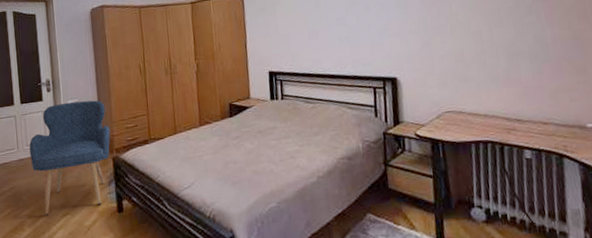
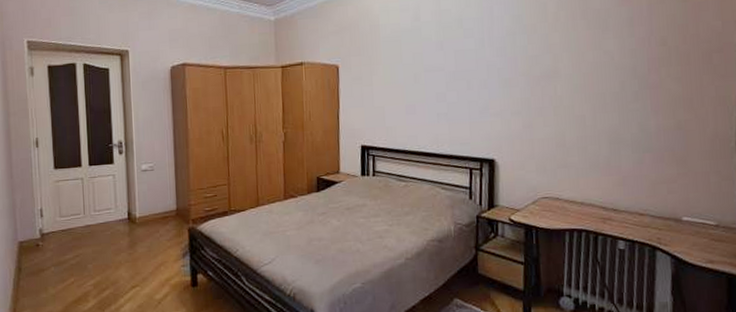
chair: present [29,100,110,216] -> none [97,166,187,288]

